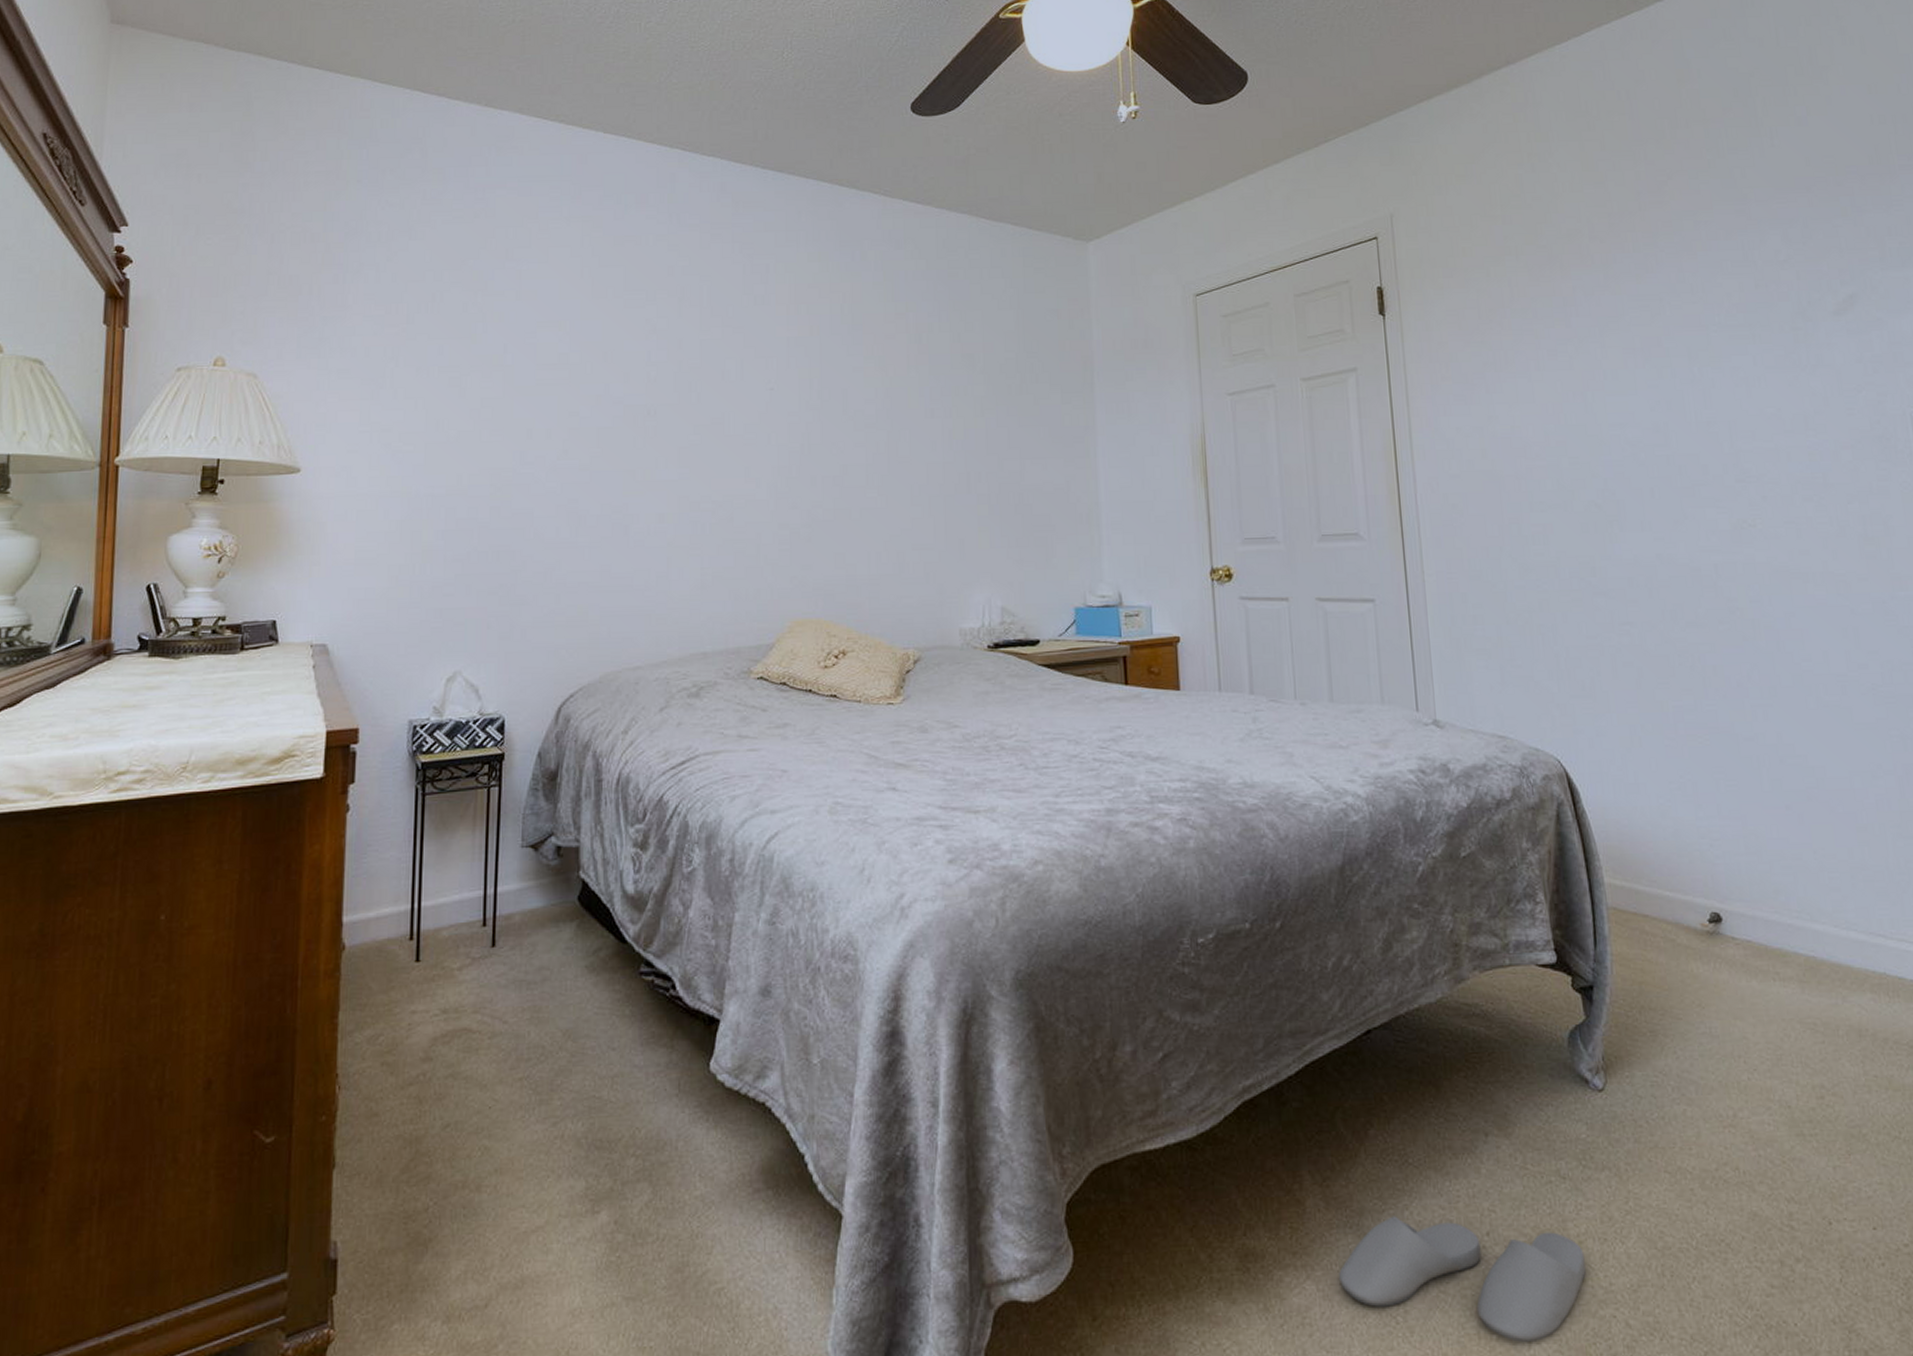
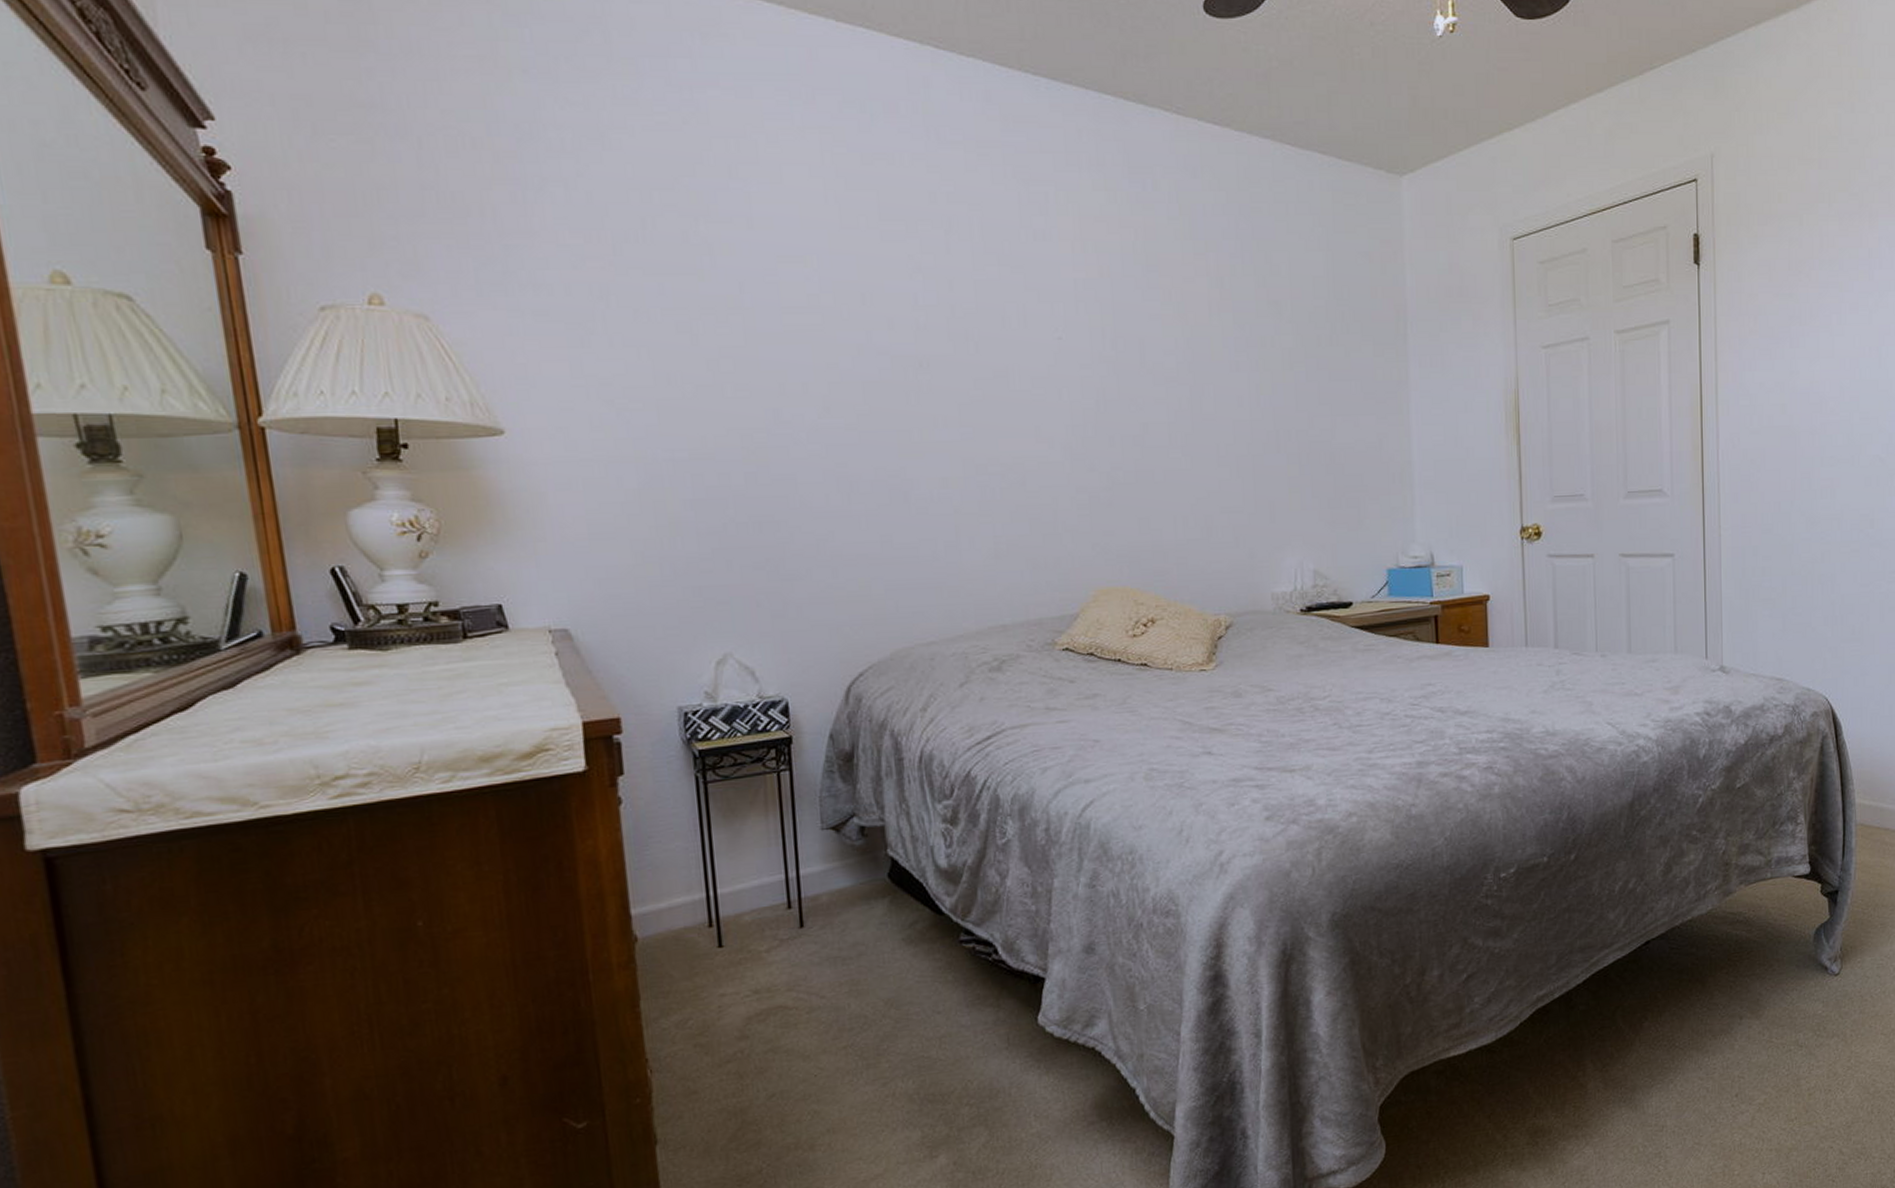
slippers: present [1339,1216,1586,1342] -> none [1613,1088,1812,1175]

